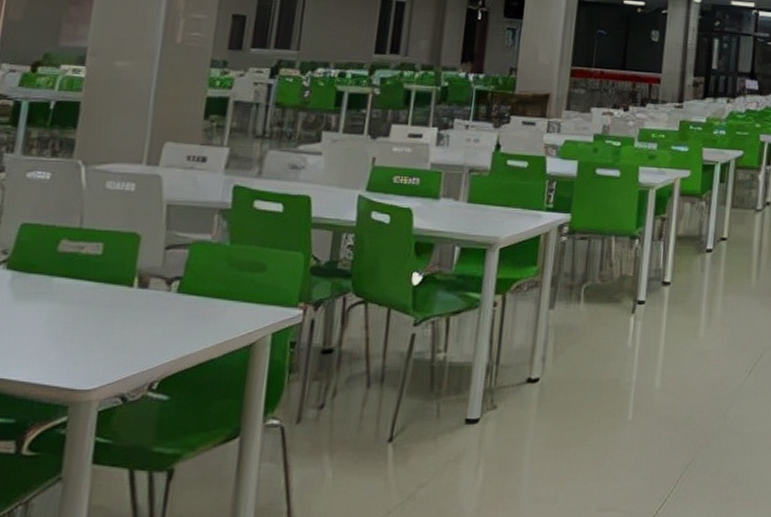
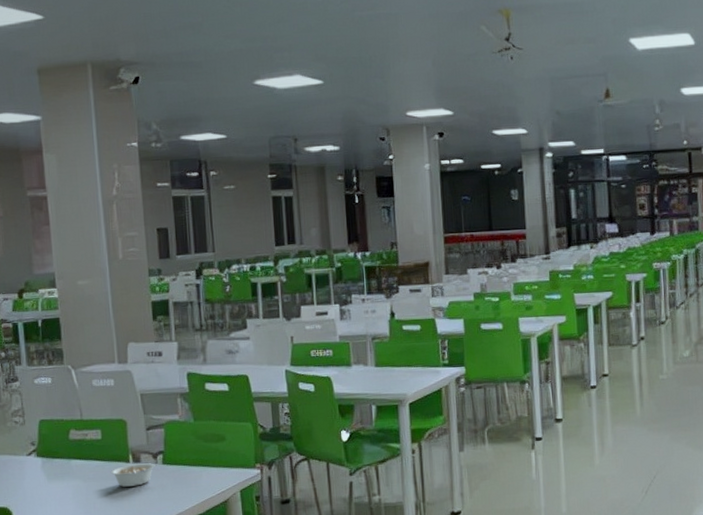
legume: none [105,289,178,317] -> present [111,461,162,487]

